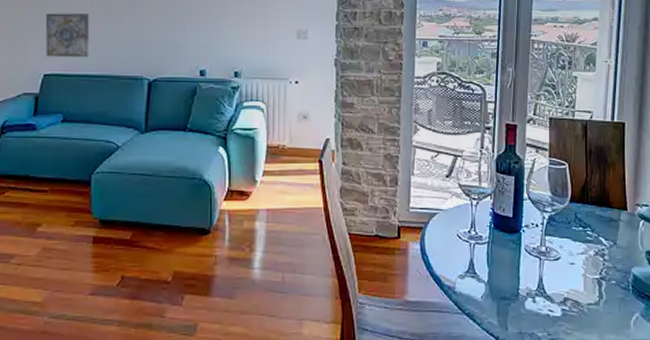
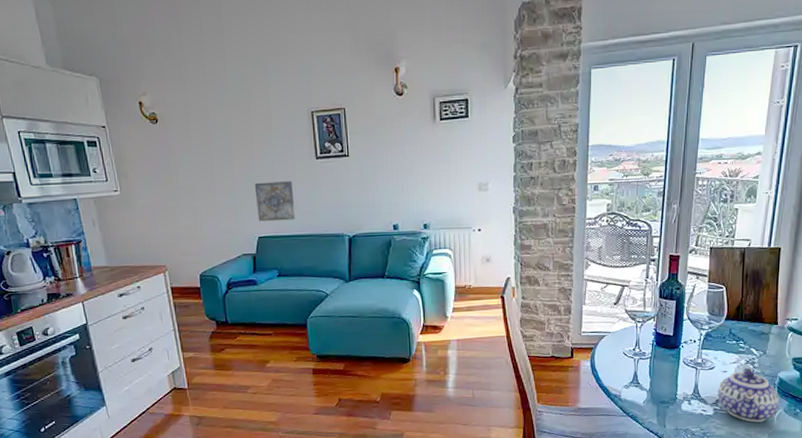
teapot: none [565,260,635,328] -> present [718,367,779,423]

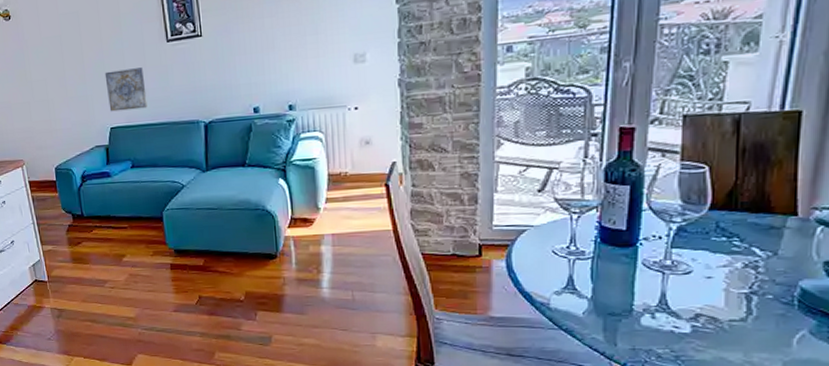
teapot: present [718,367,779,423] -> none [698,273,801,346]

